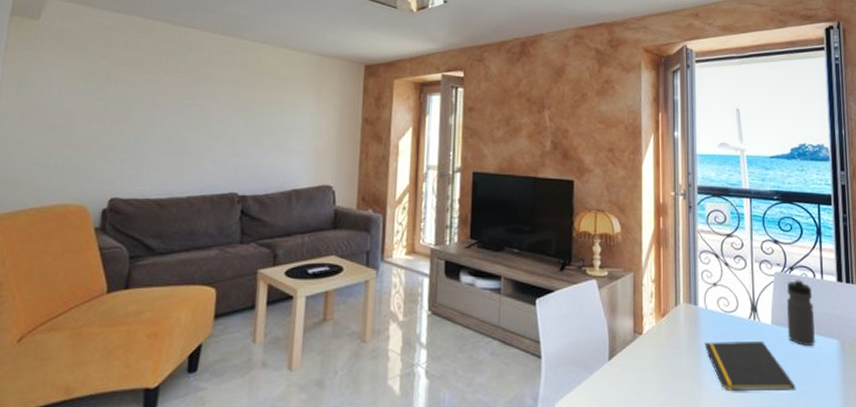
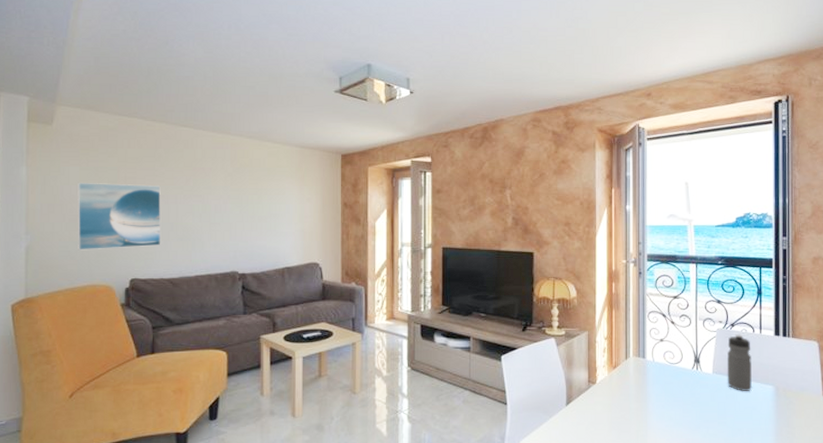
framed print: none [51,84,157,164] -> present [77,182,161,250]
notepad: present [705,340,796,391] -> none [651,387,733,429]

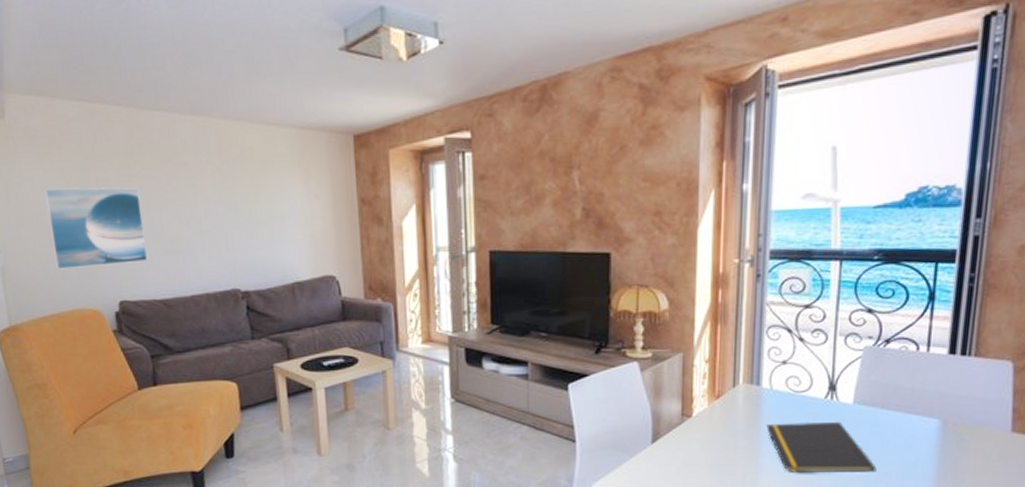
notepad: none [651,387,733,429] -> present [766,421,877,472]
water bottle: present [726,334,753,392] -> none [873,353,912,427]

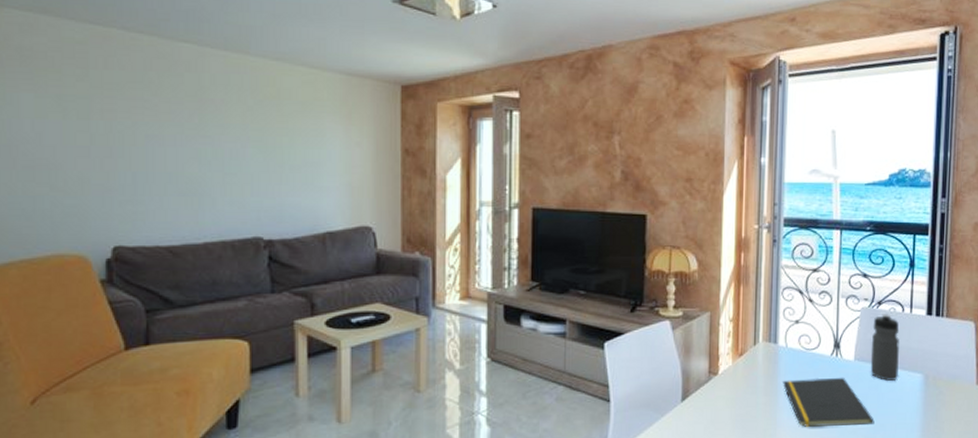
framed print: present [44,187,148,270] -> none [33,114,155,208]
water bottle: none [873,353,912,427] -> present [870,314,900,382]

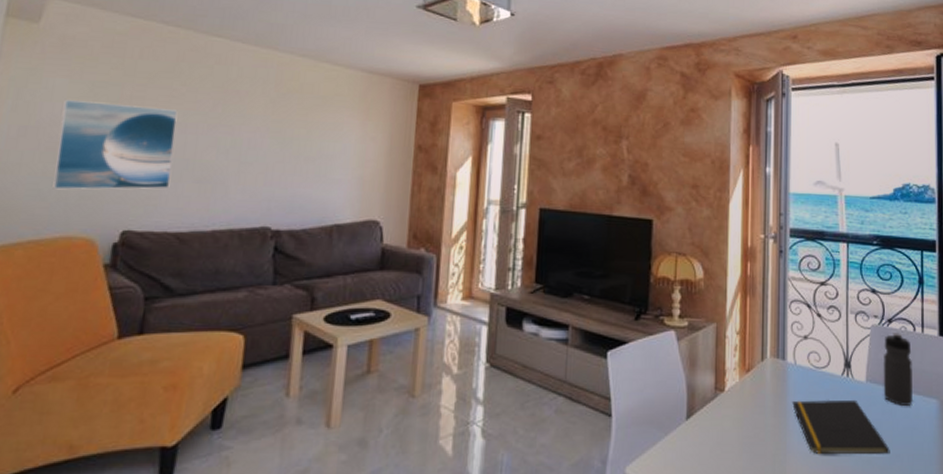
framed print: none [33,114,155,208] -> present [52,99,178,190]

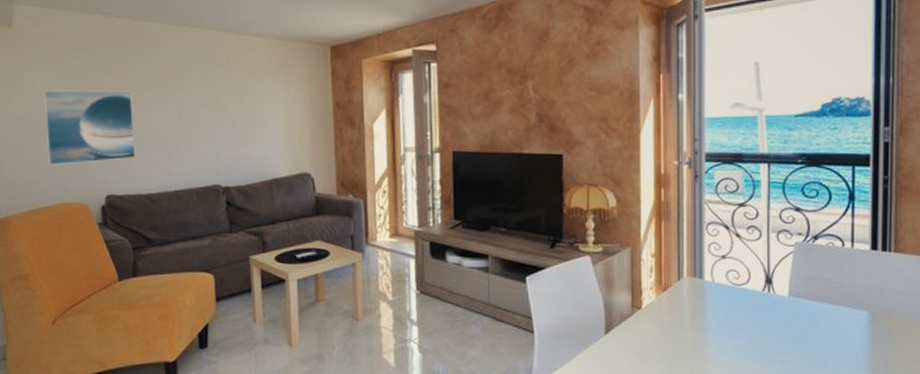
notepad: present [792,399,890,454] -> none [711,313,814,363]
water bottle: present [883,333,914,407] -> none [807,249,841,319]

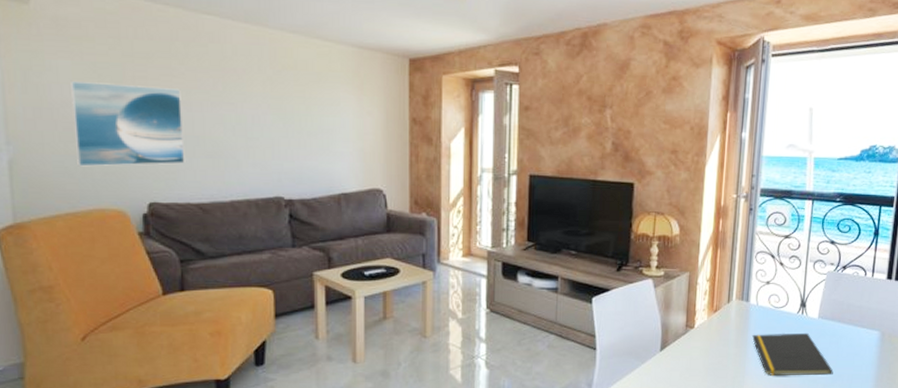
notepad: none [711,313,814,363] -> present [752,332,833,376]

